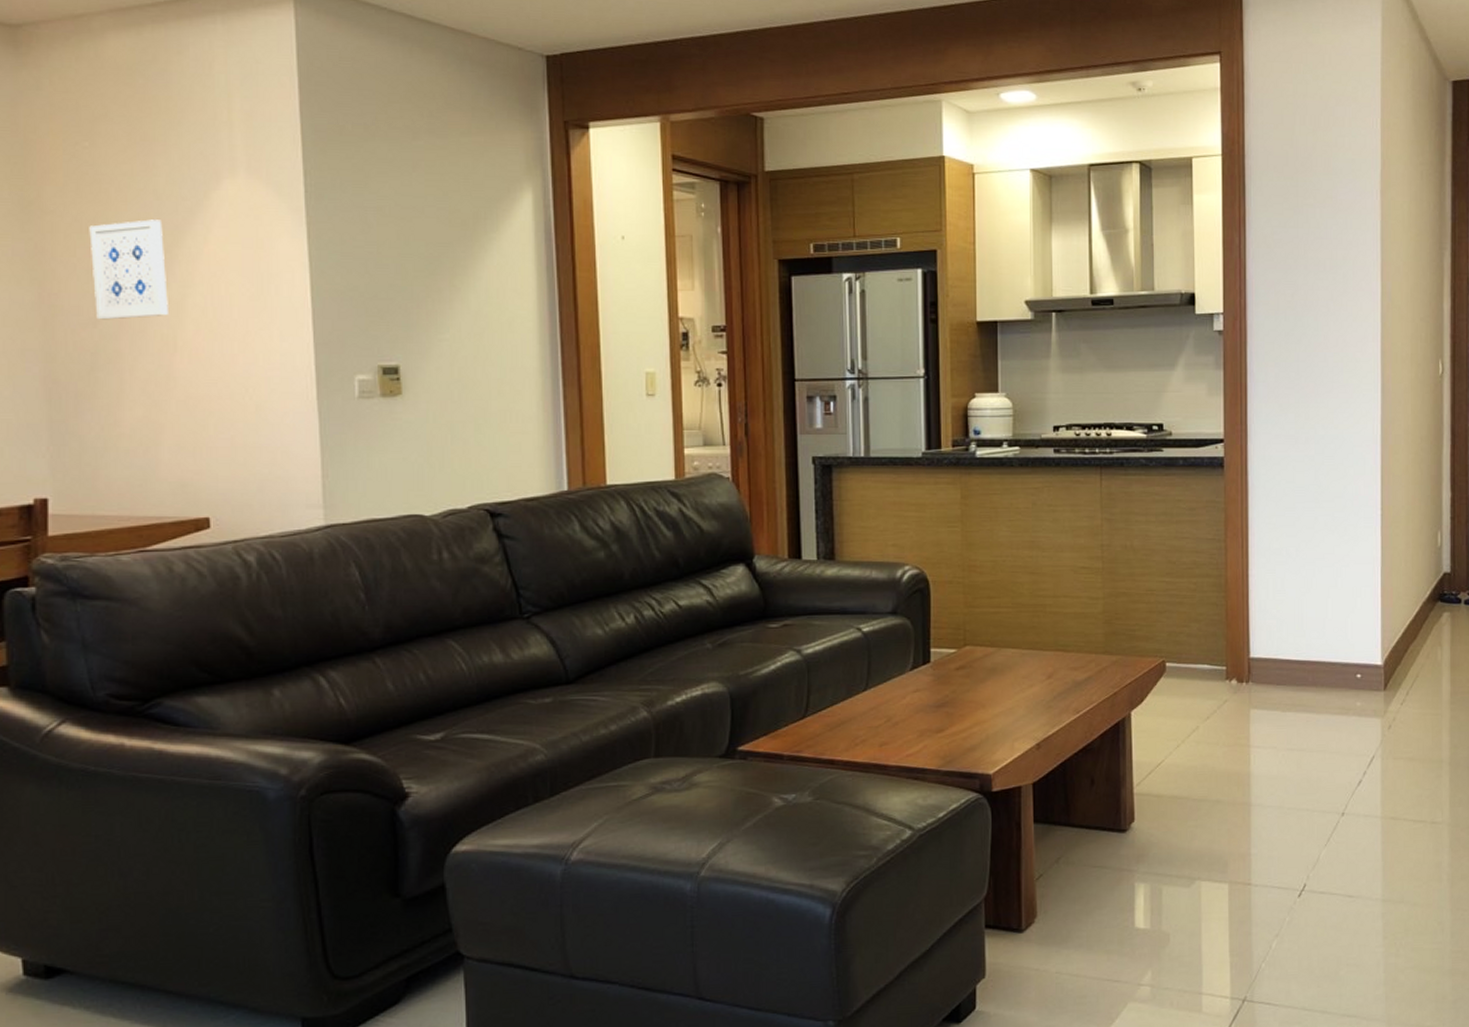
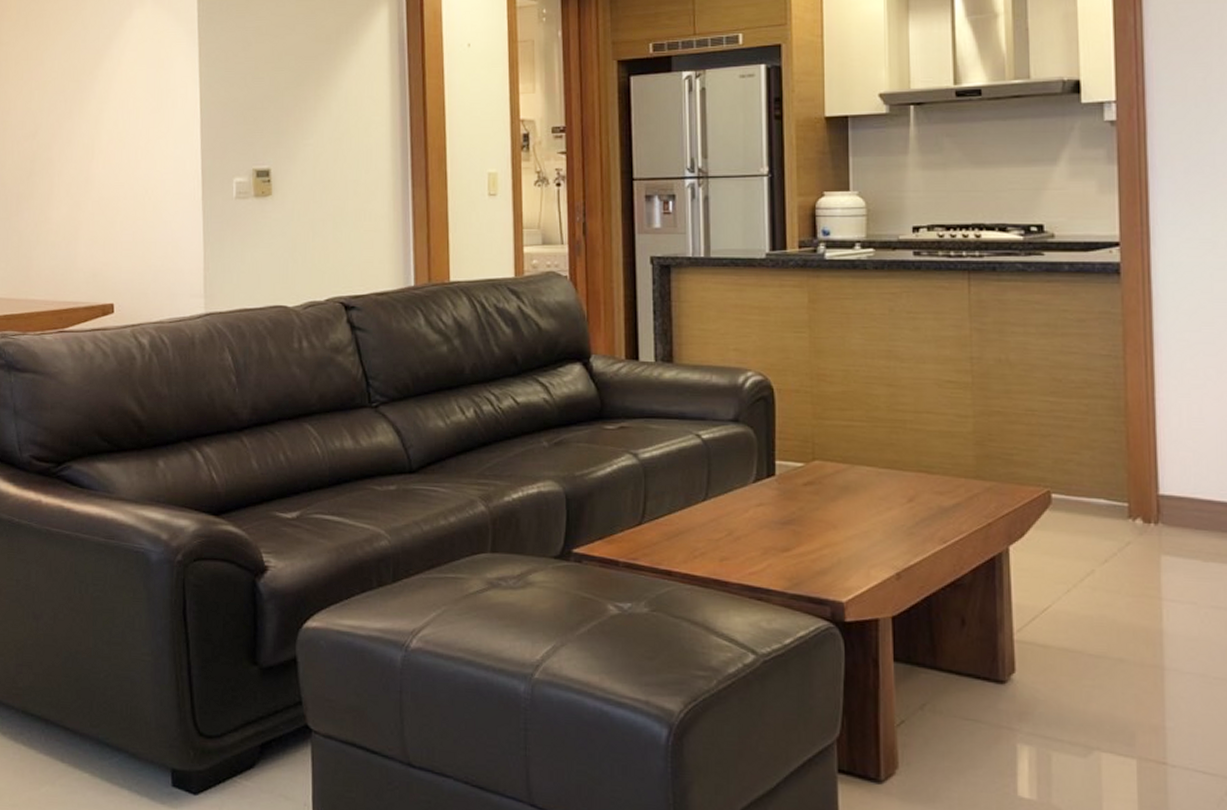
wall art: present [89,219,168,320] -> none [33,46,89,133]

